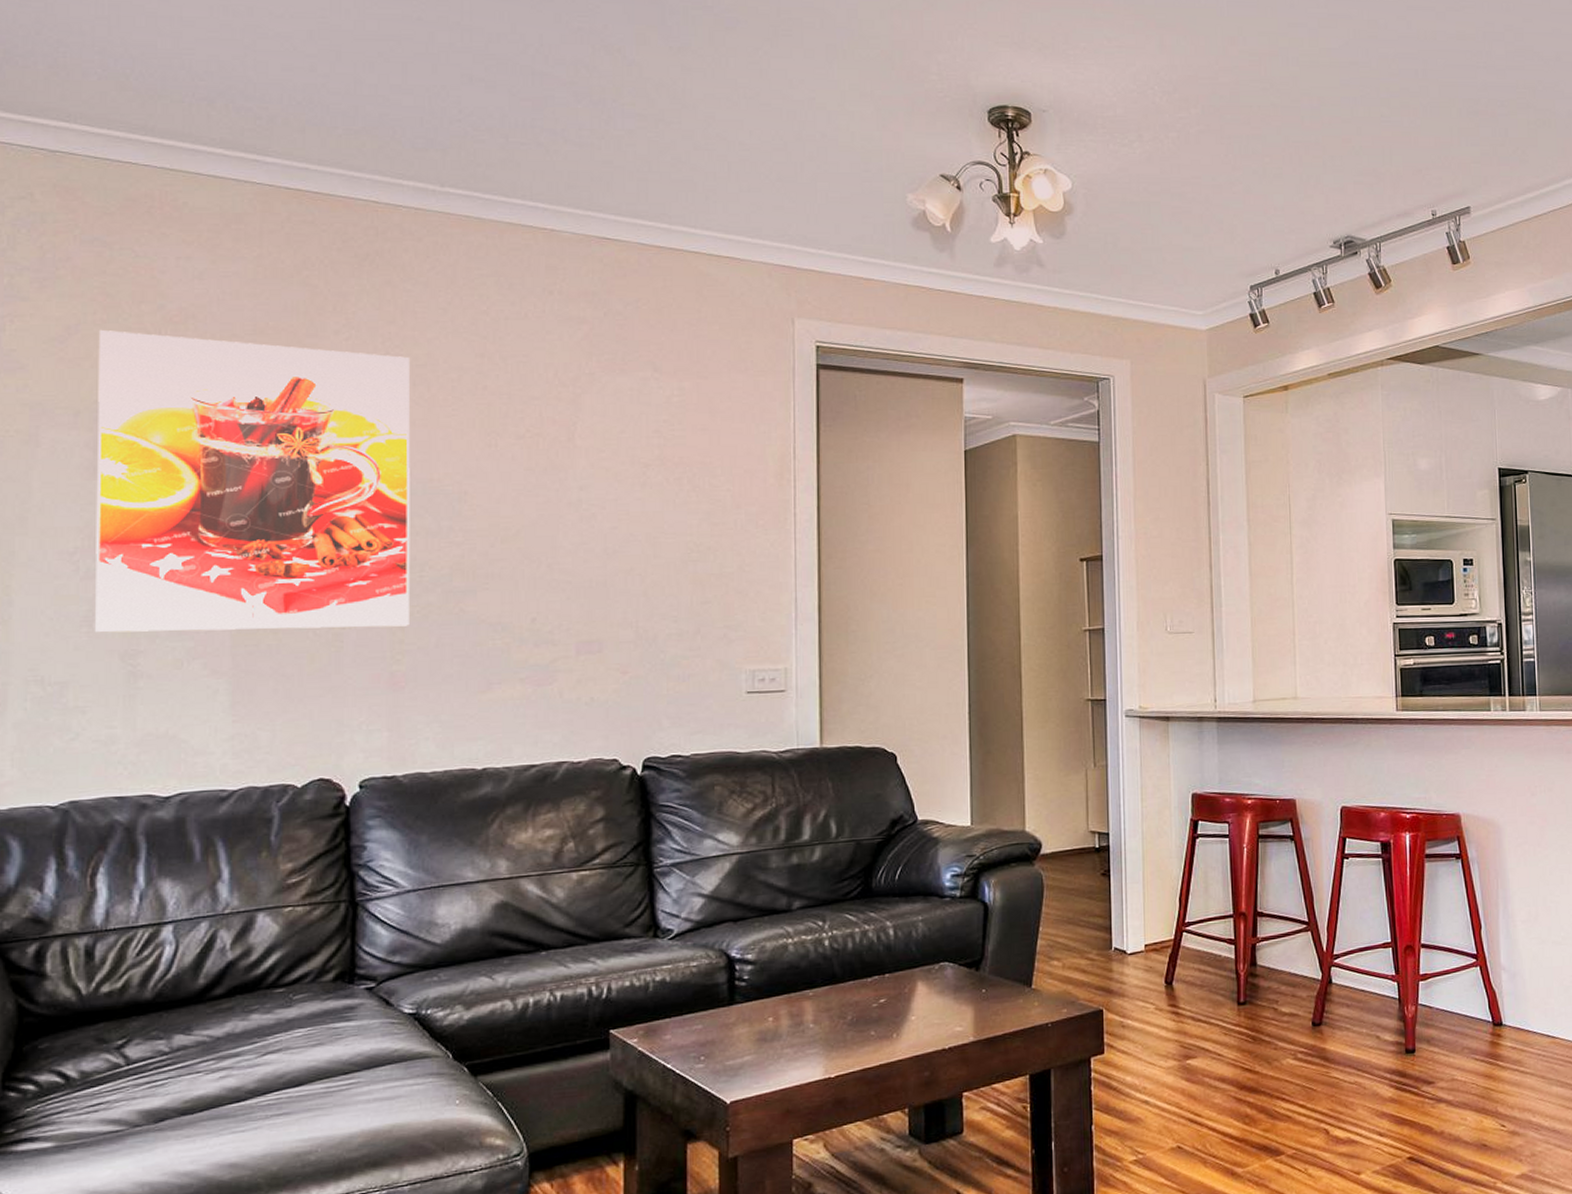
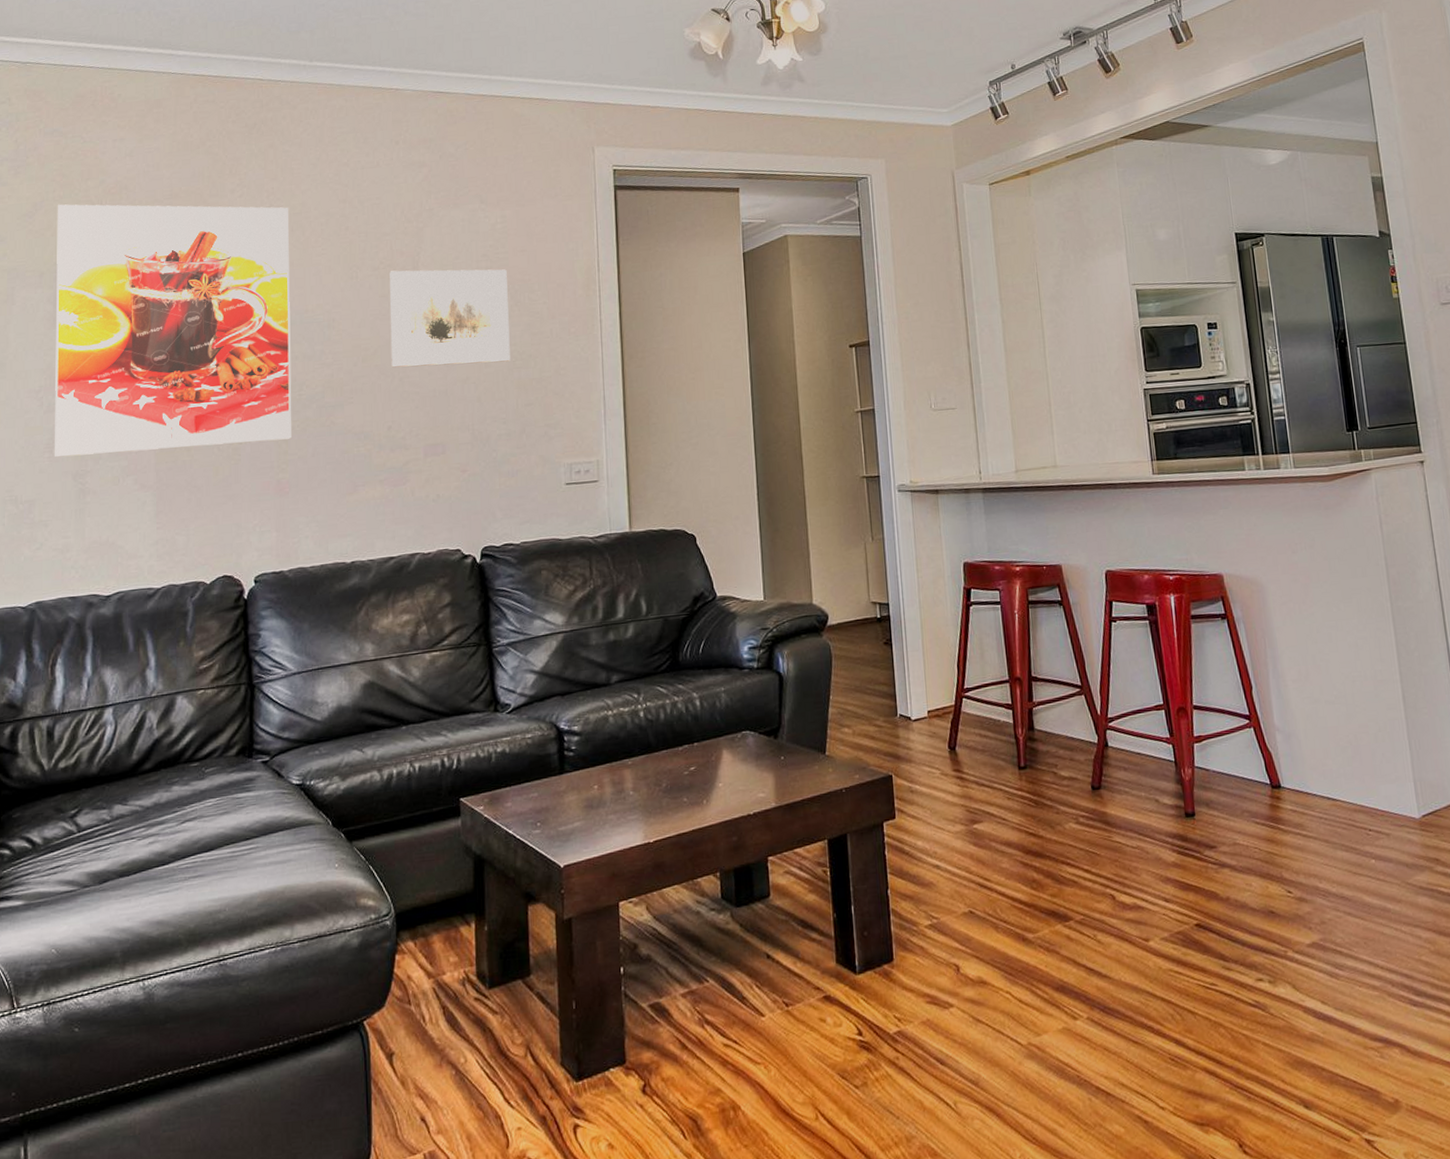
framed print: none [537,441,685,554] -> present [390,269,510,368]

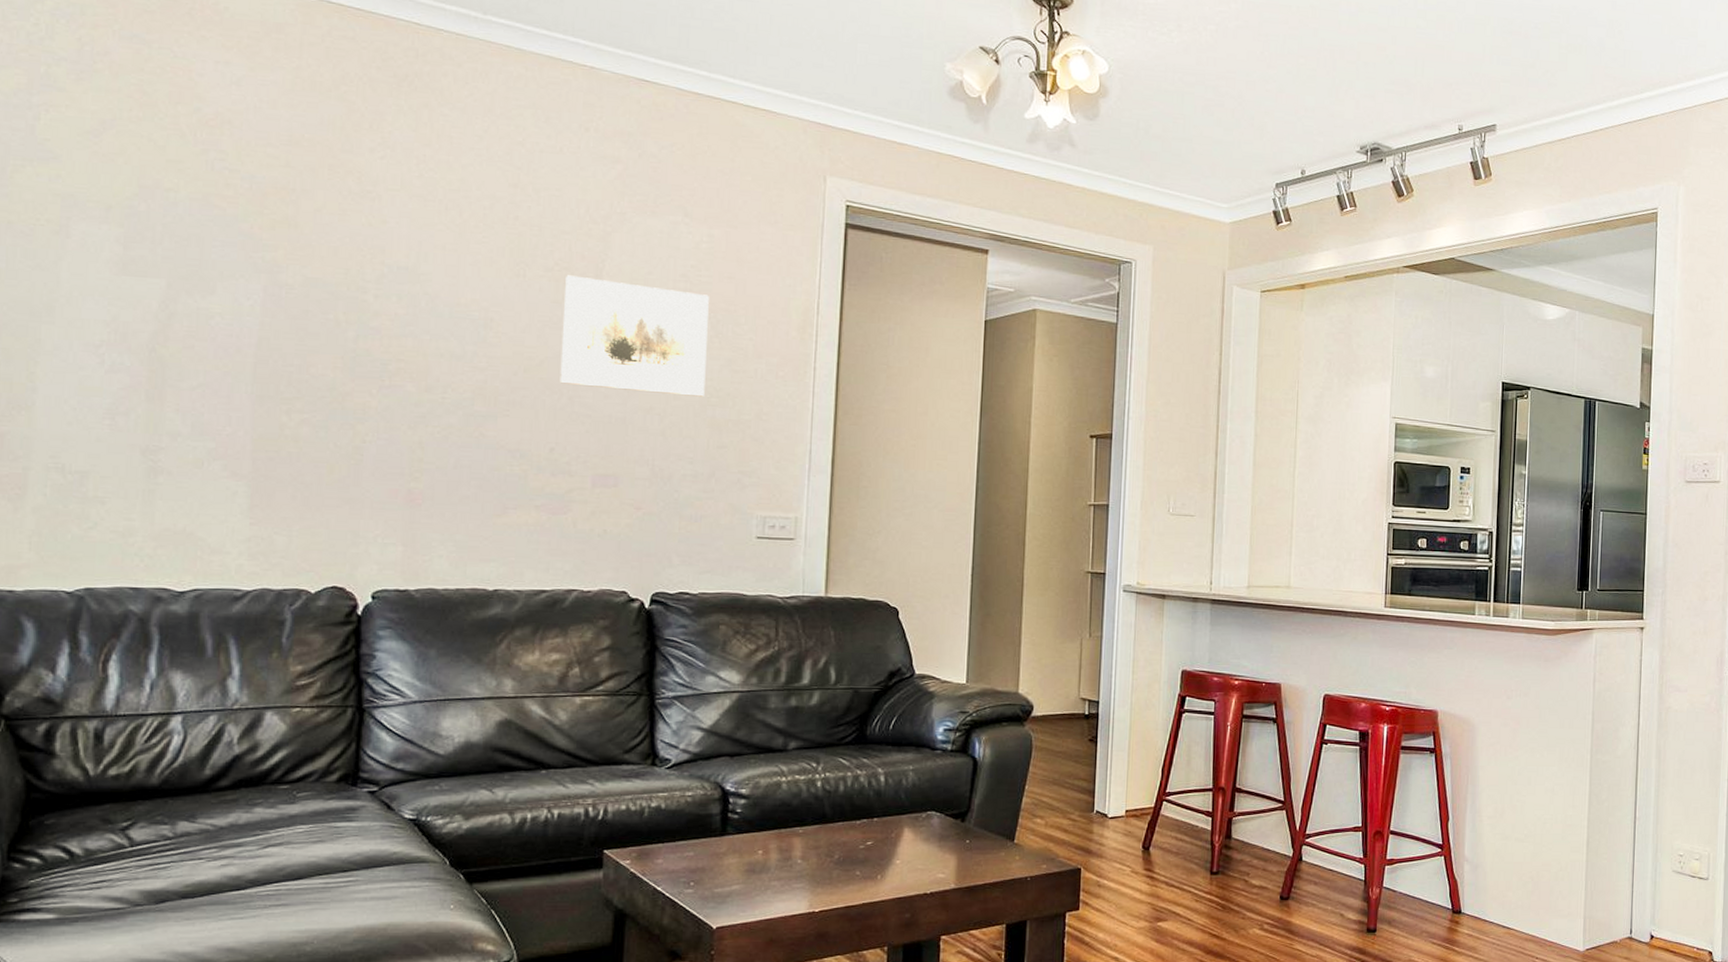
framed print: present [55,204,292,457] -> none [118,126,444,445]

